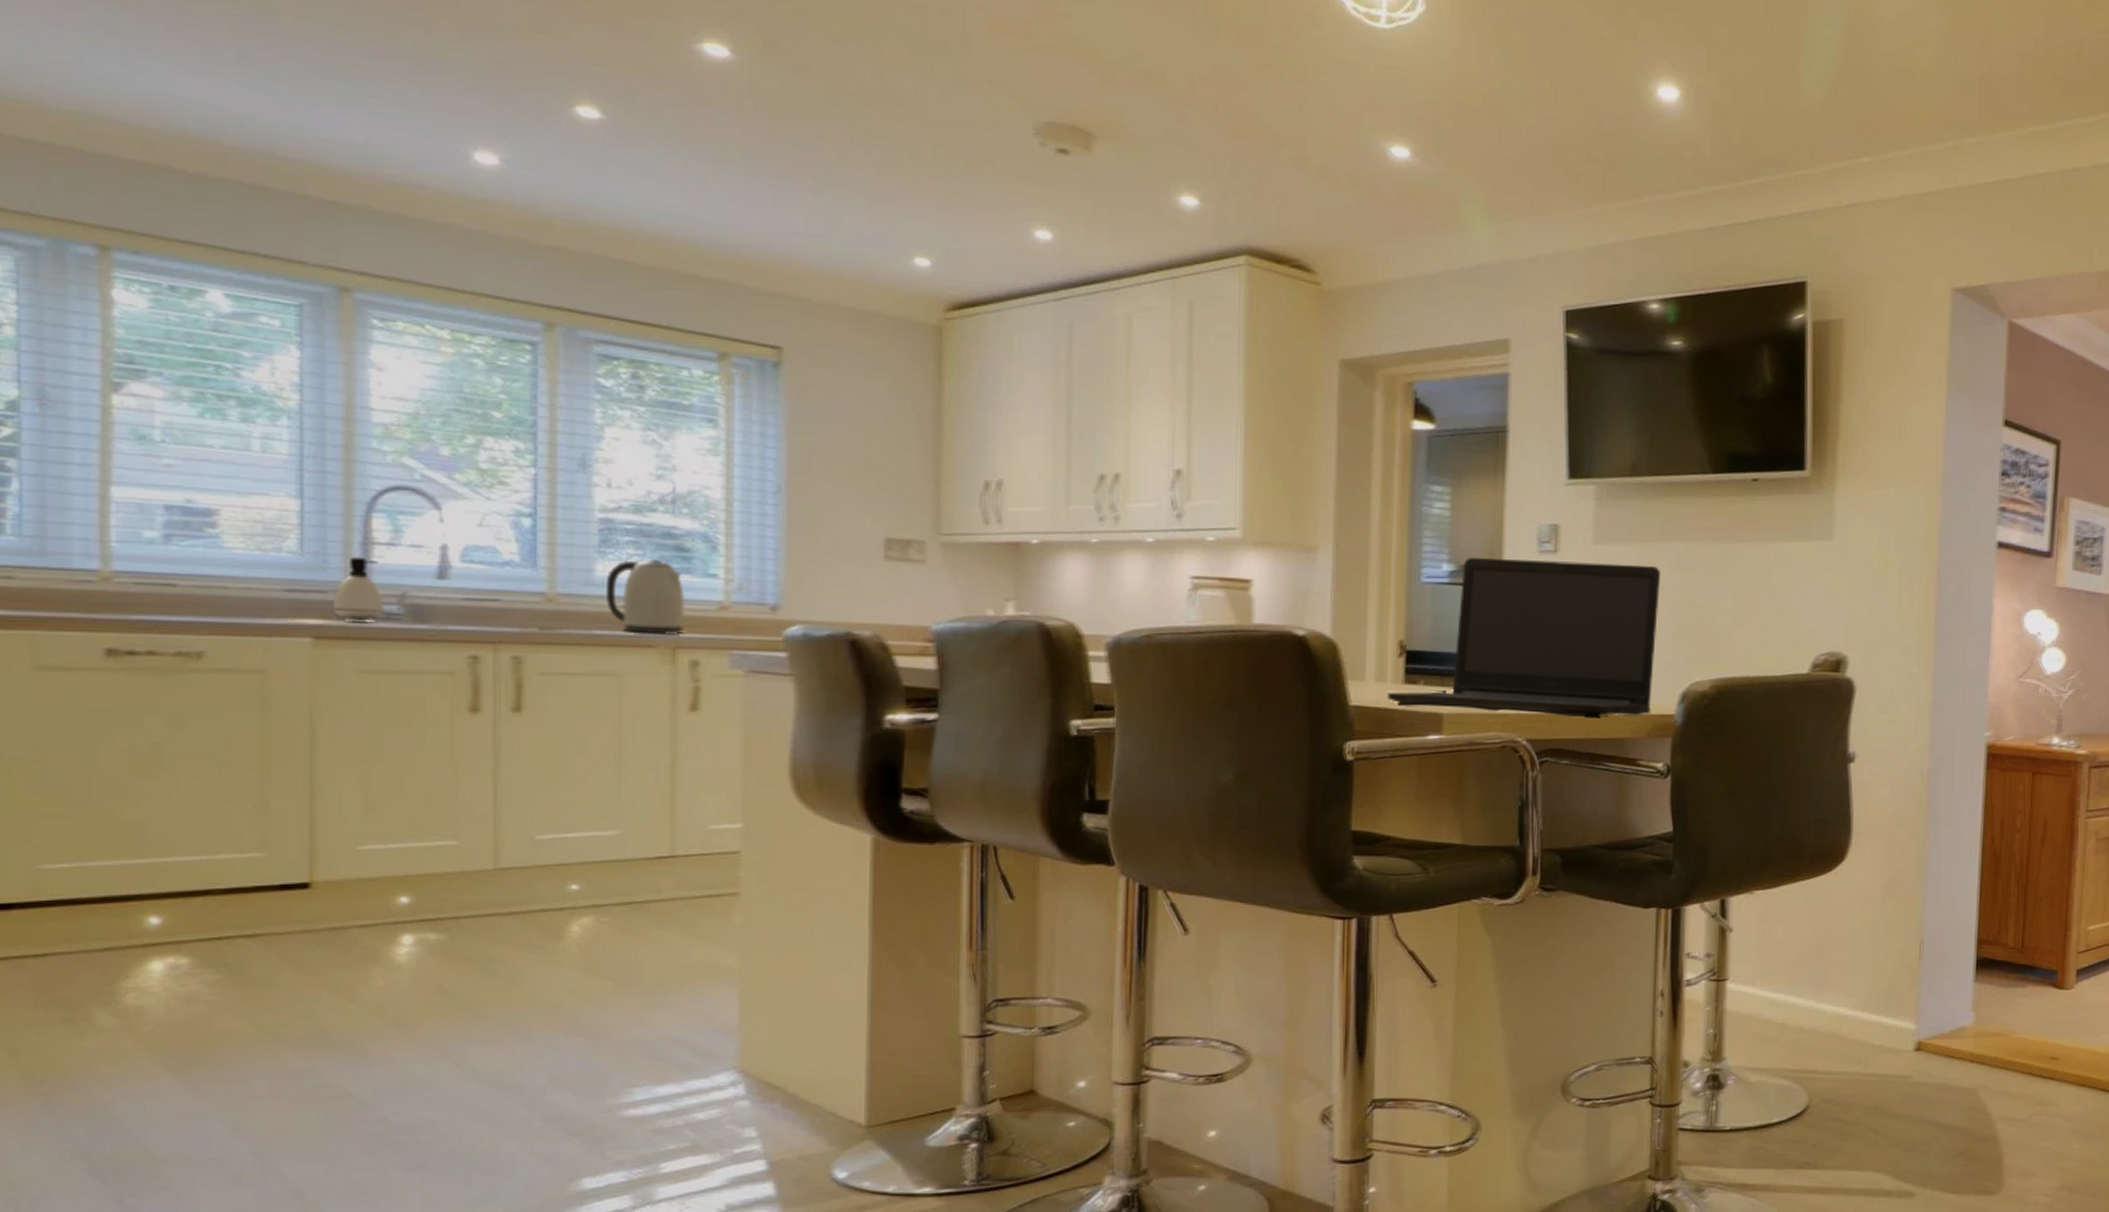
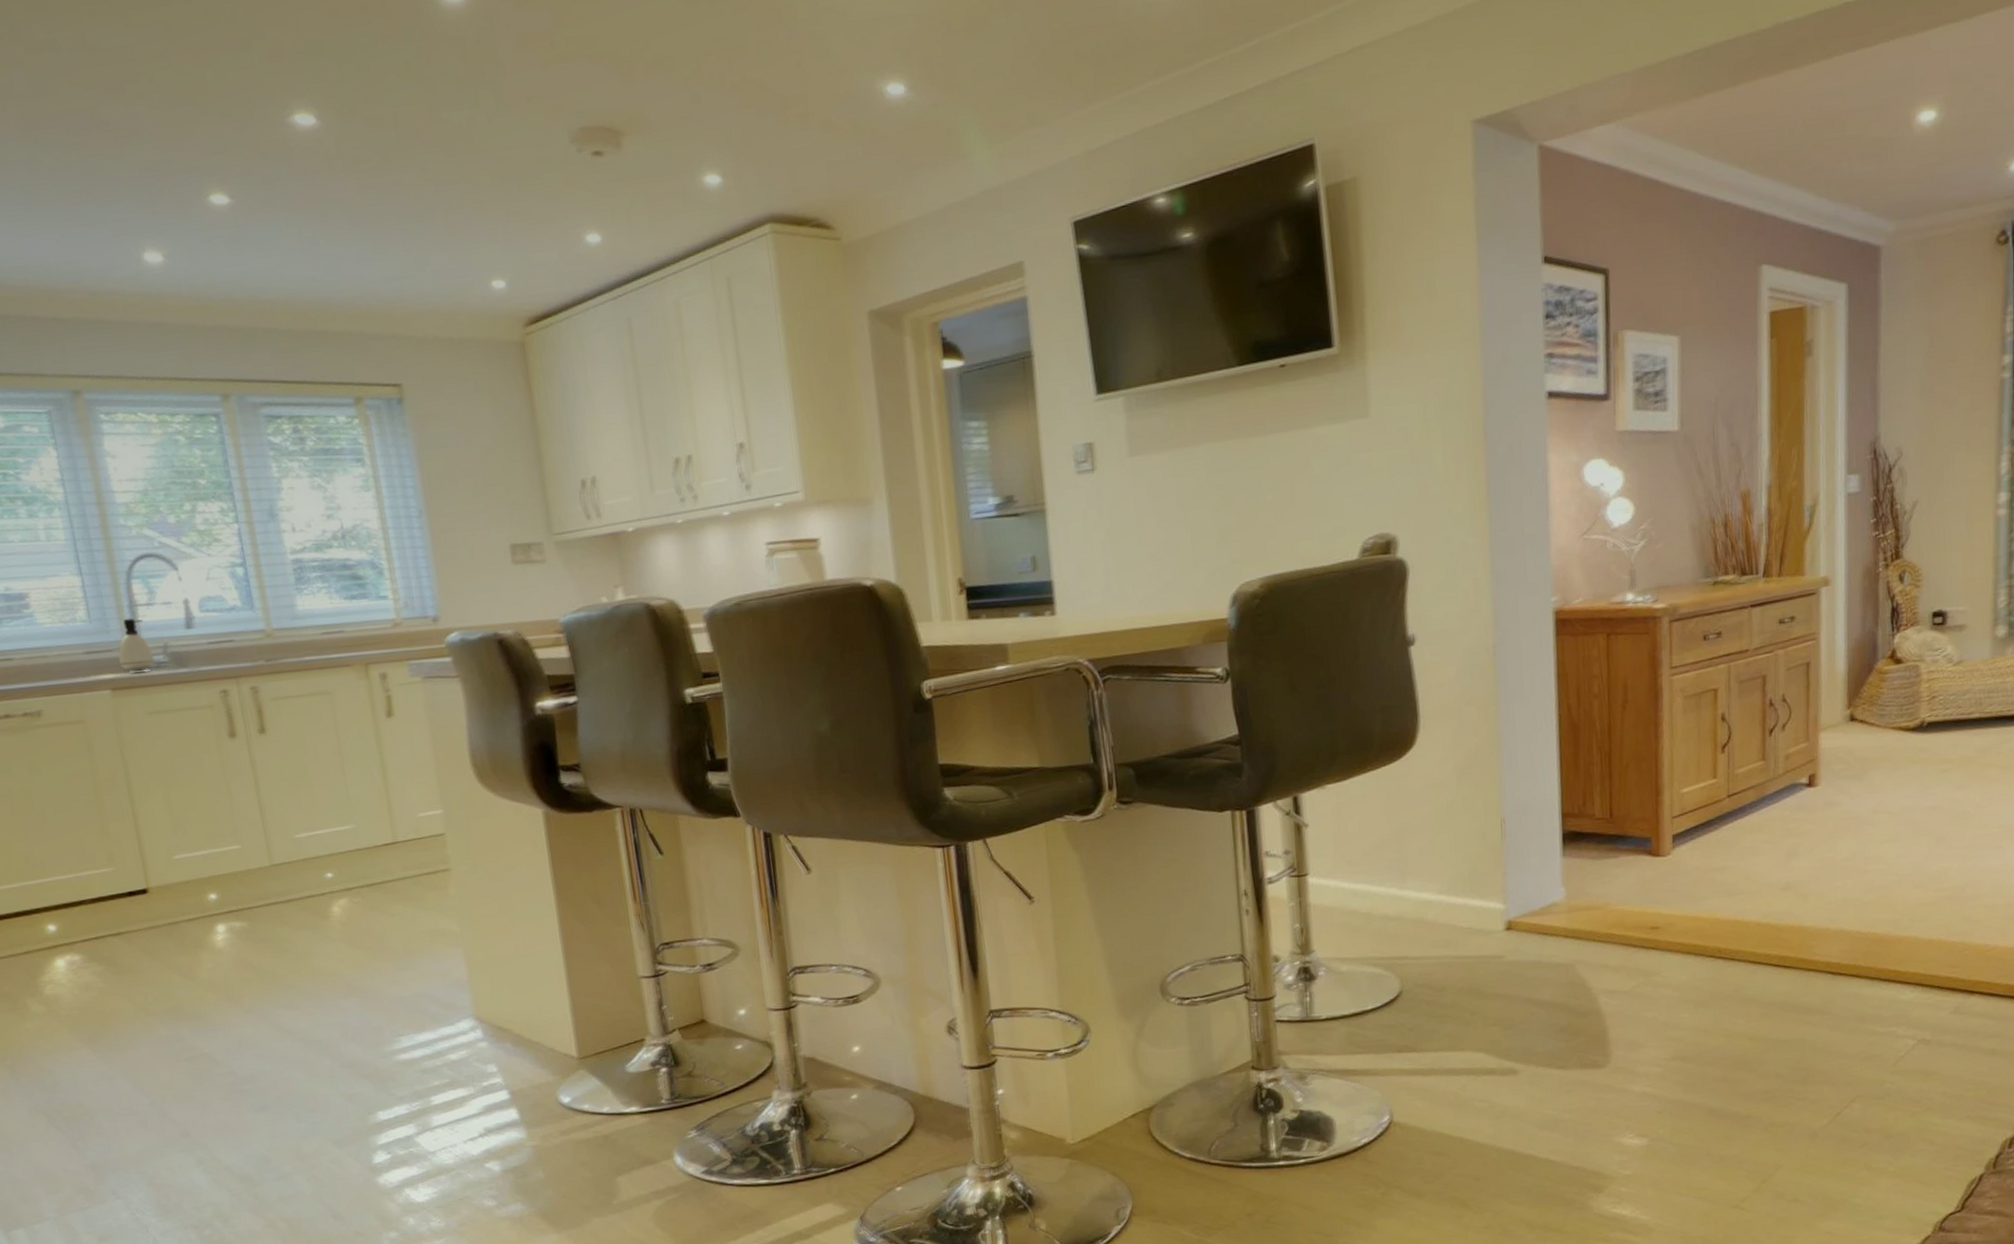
kettle: present [607,559,686,635] -> none [305,589,371,655]
laptop: present [1387,557,1660,717] -> none [953,471,1203,640]

